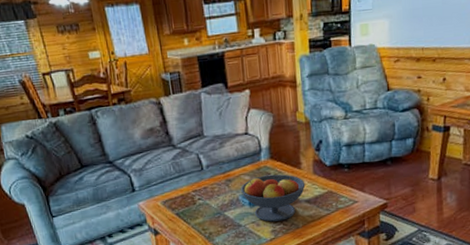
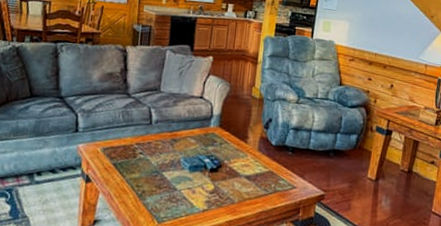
fruit bowl: present [241,174,306,222] -> none [184,142,249,193]

